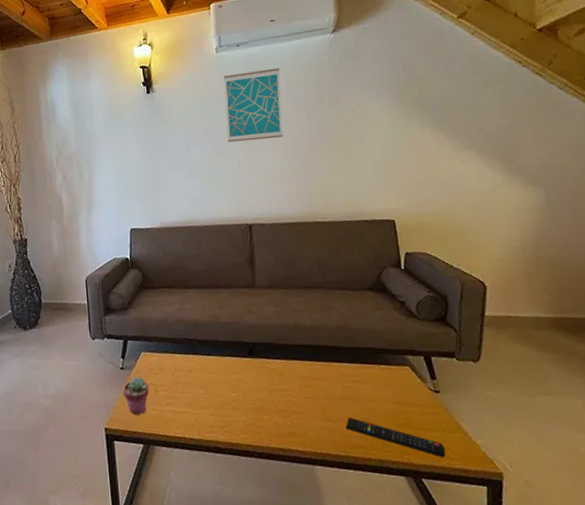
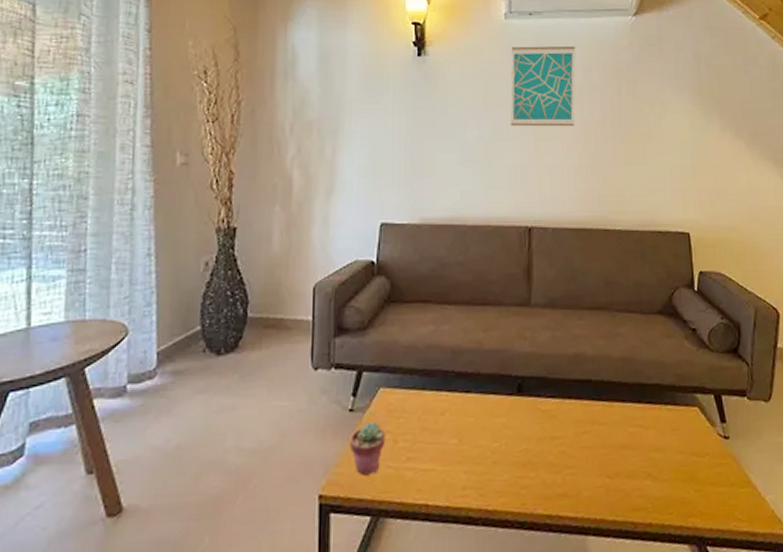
remote control: present [345,417,445,458] -> none [625,471,733,519]

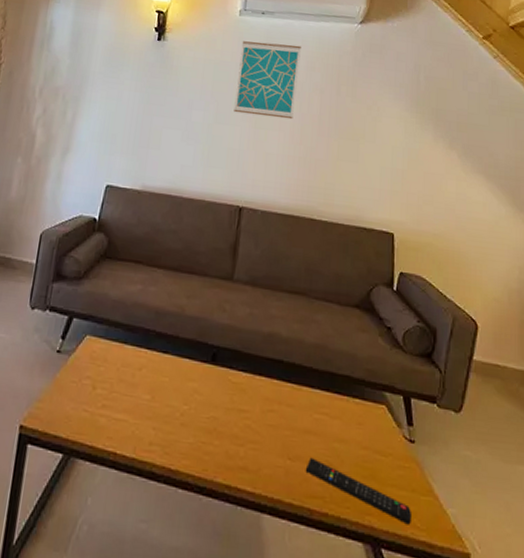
potted succulent: present [350,422,386,476] -> none [53,365,87,415]
remote control: none [625,471,733,519] -> present [305,457,411,525]

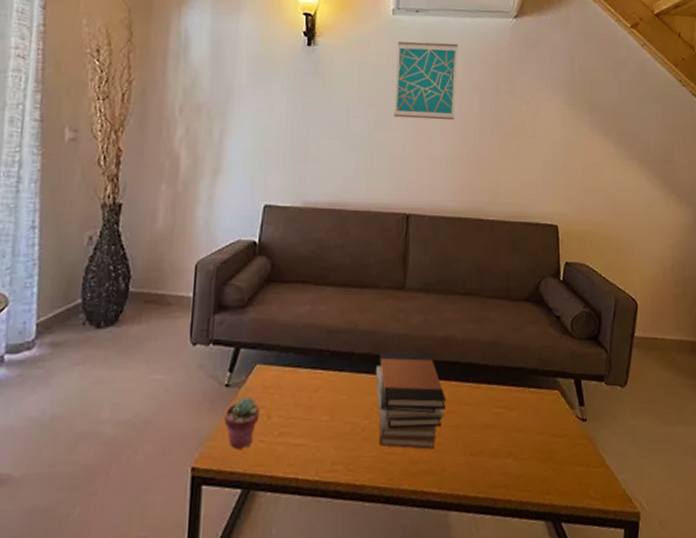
potted succulent: none [53,365,87,415] -> present [224,397,260,449]
book stack: none [196,340,267,446] -> present [376,352,446,449]
remote control: present [305,457,411,525] -> none [487,450,587,497]

